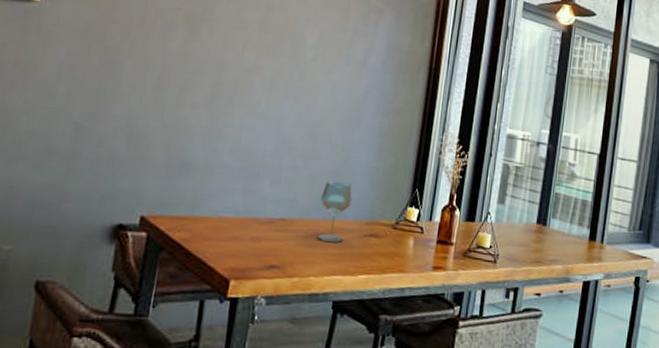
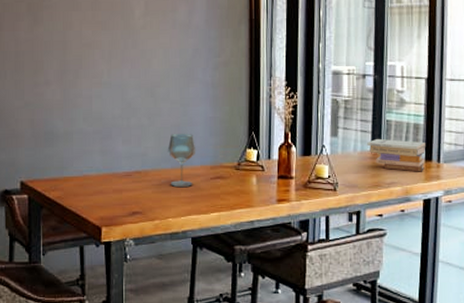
books: none [533,211,592,252] -> present [367,138,426,172]

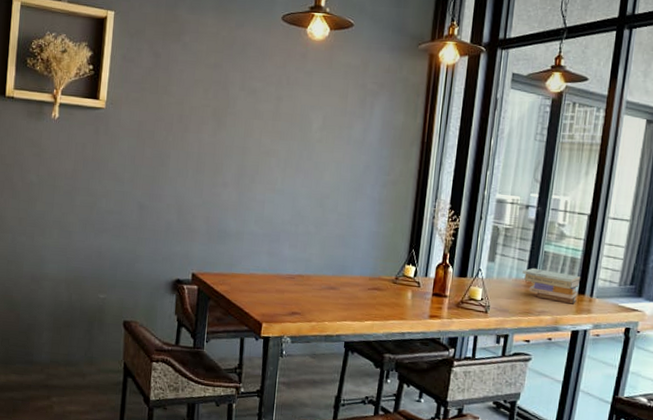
wine glass: present [167,133,196,188] -> none [329,243,358,295]

